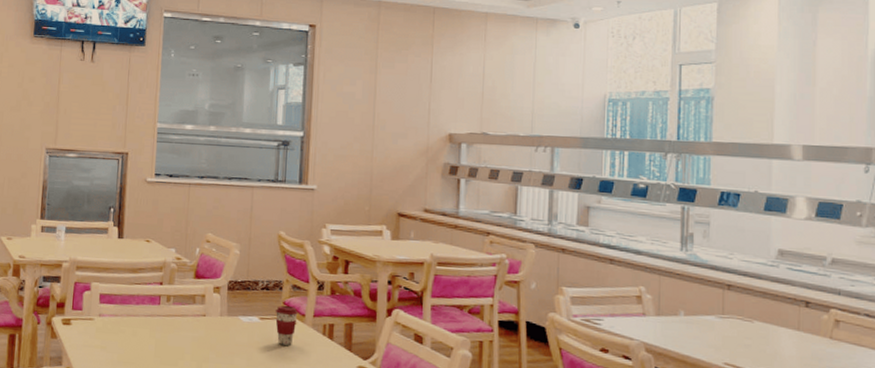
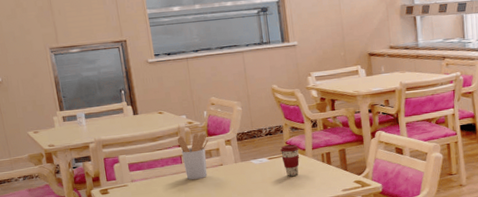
utensil holder: none [159,271,196,328] -> present [177,133,209,180]

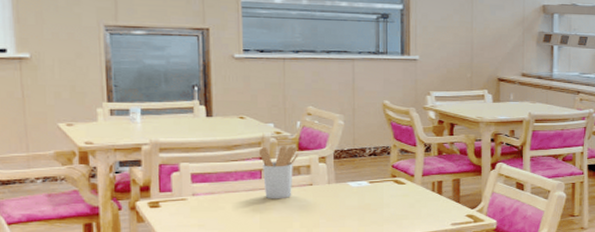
coffee cup: present [280,144,300,176] -> none [385,168,407,204]

